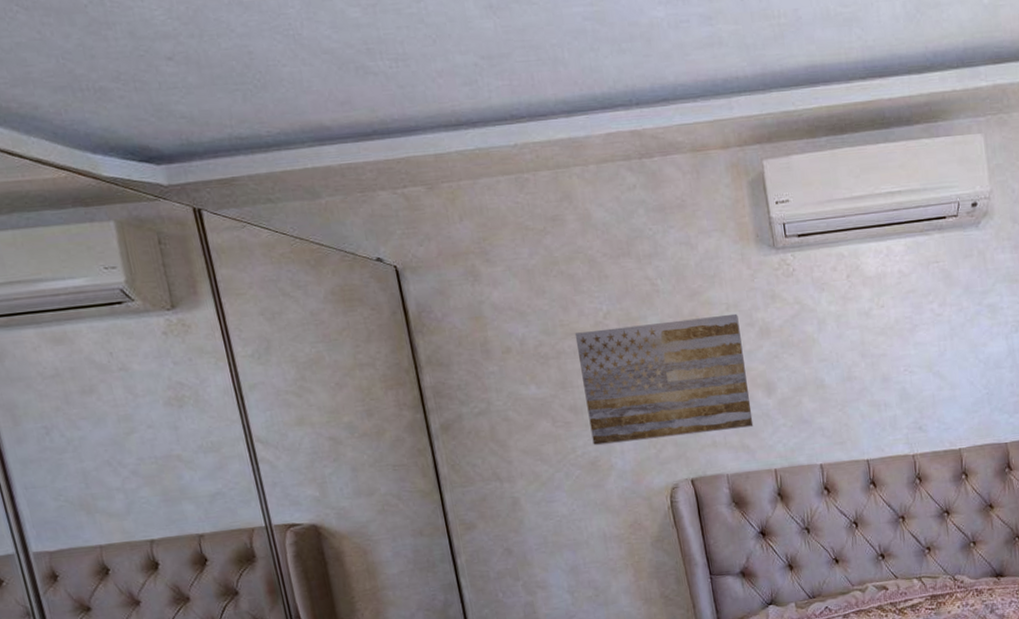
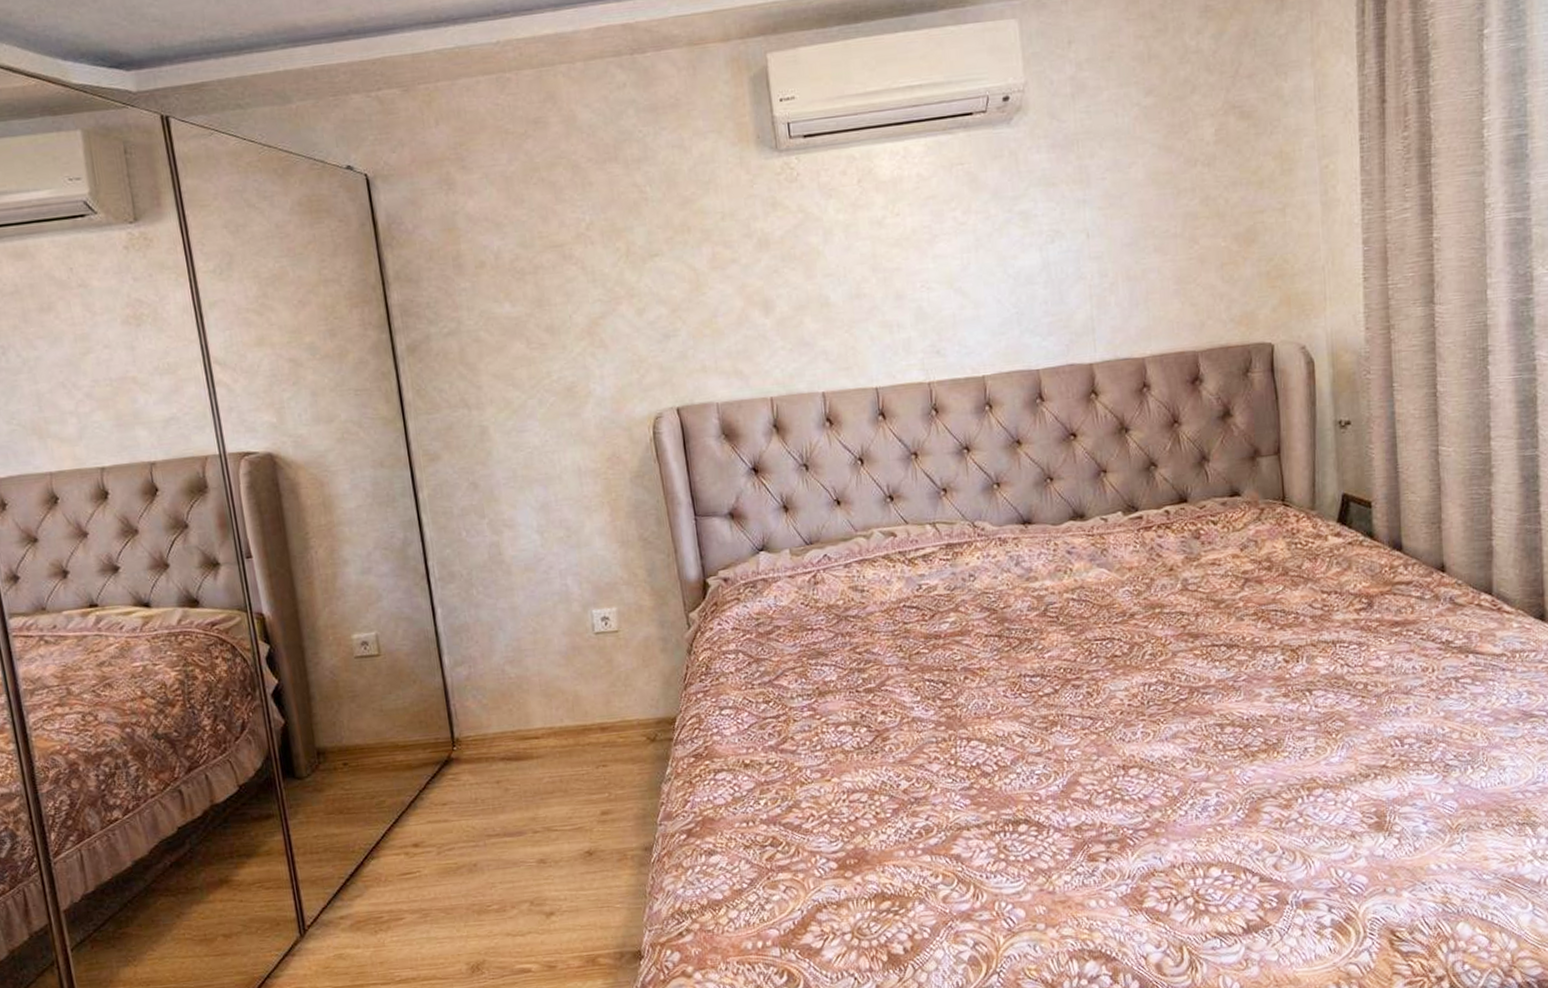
wall art: present [574,313,754,446] -> none [554,223,748,370]

